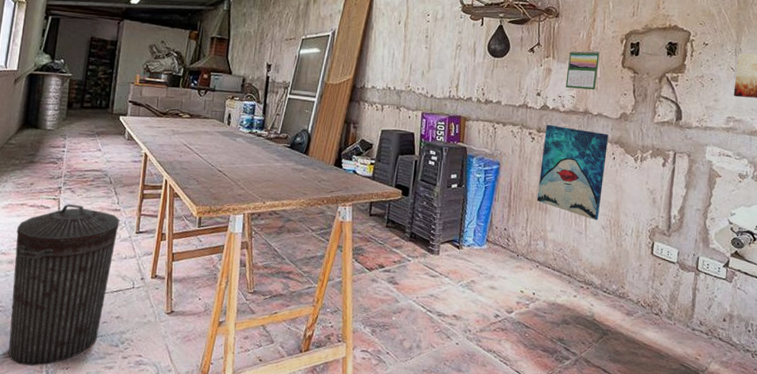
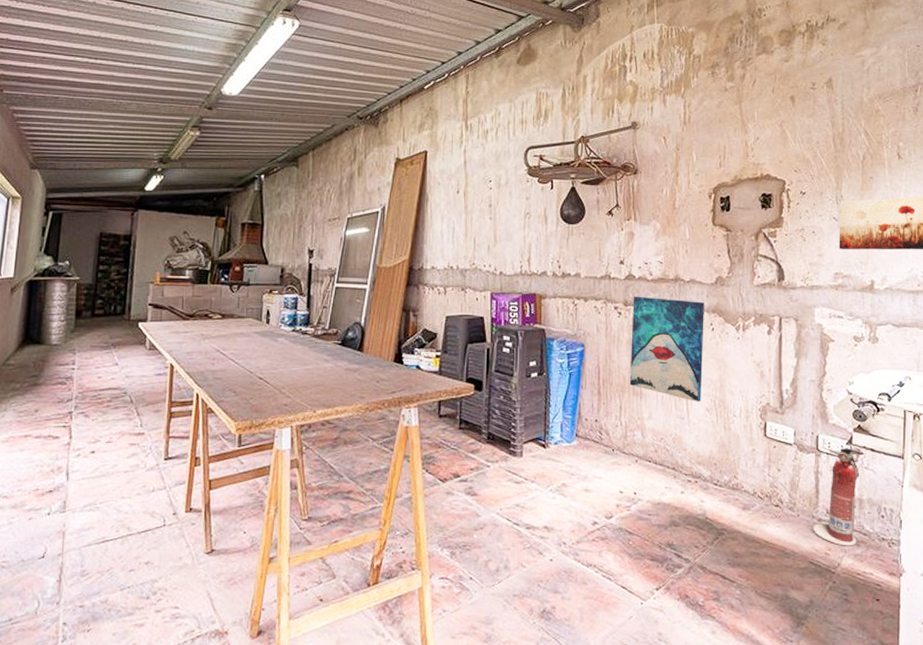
trash can: present [8,204,120,366] -> none [16,431,144,631]
calendar: present [565,50,600,90] -> none [651,209,686,254]
fire extinguisher: none [686,269,739,354] -> present [813,448,865,546]

